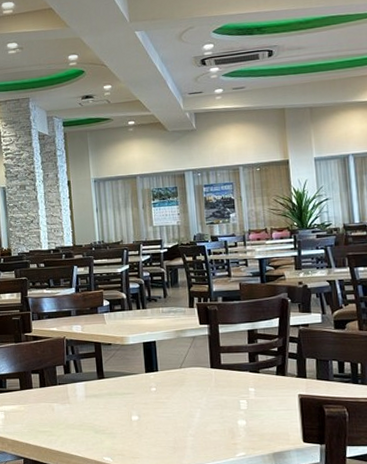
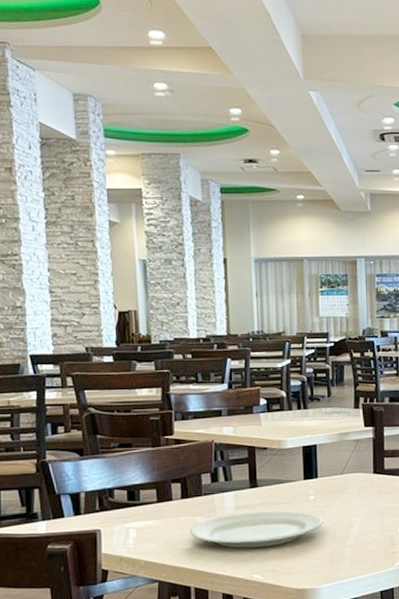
plate: none [48,400,166,433] -> present [190,511,324,548]

